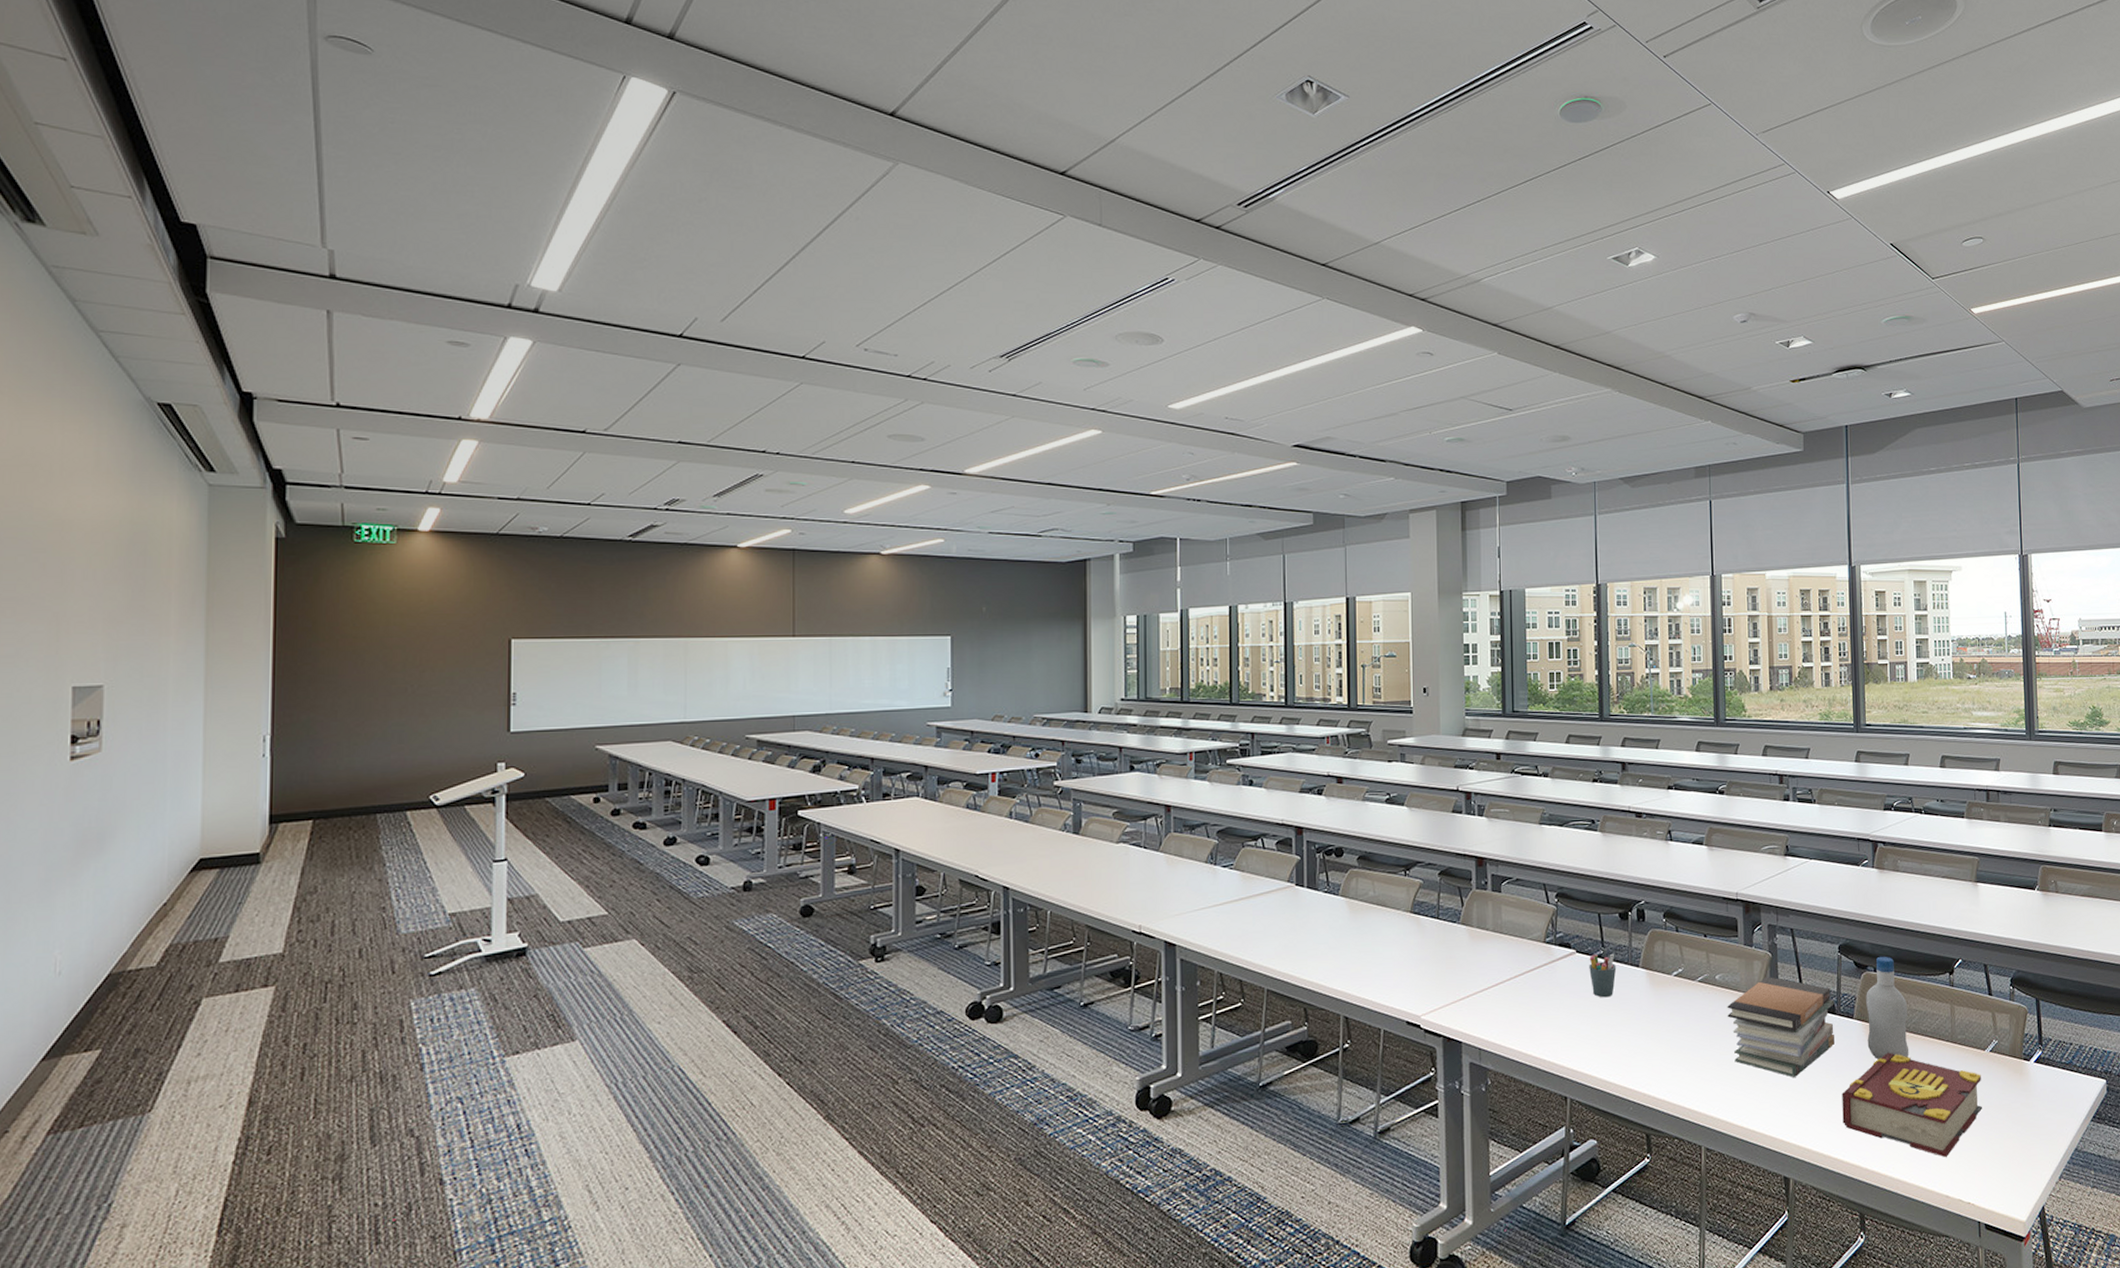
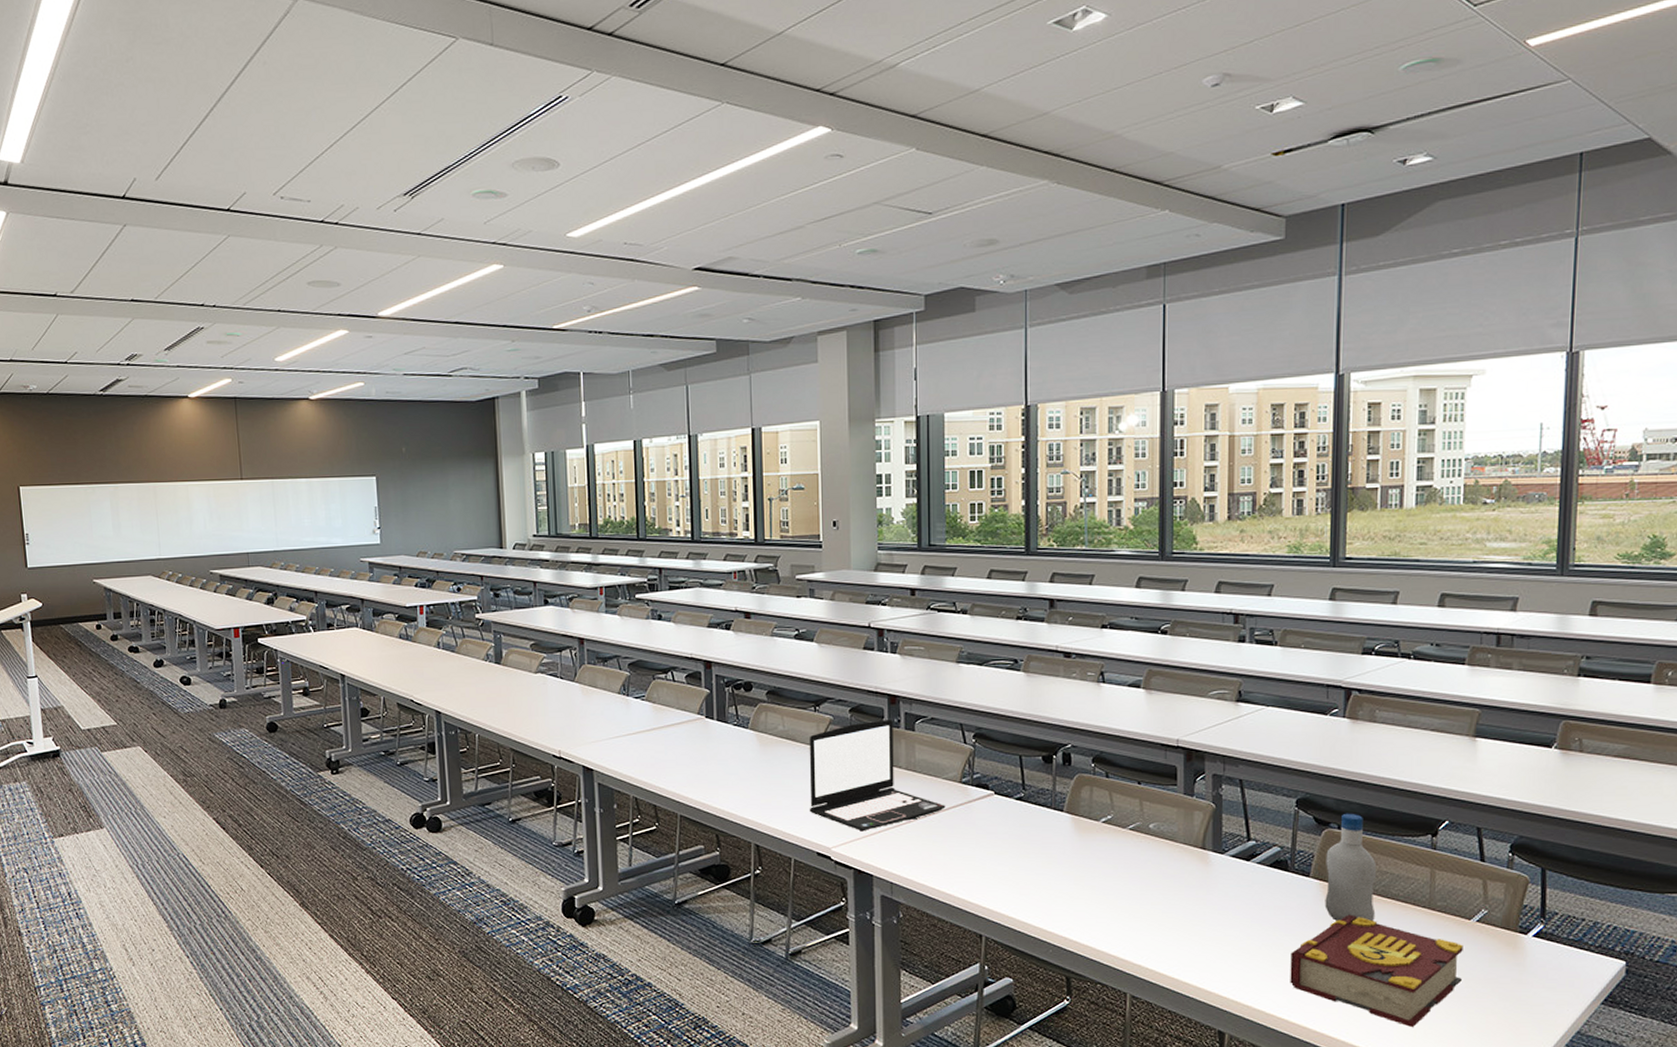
laptop: none [1399,882,1531,997] -> present [809,720,946,832]
pen holder: present [1589,954,1617,998] -> none [1008,796,1038,841]
book stack: present [1727,977,1835,1077] -> none [1161,829,1288,933]

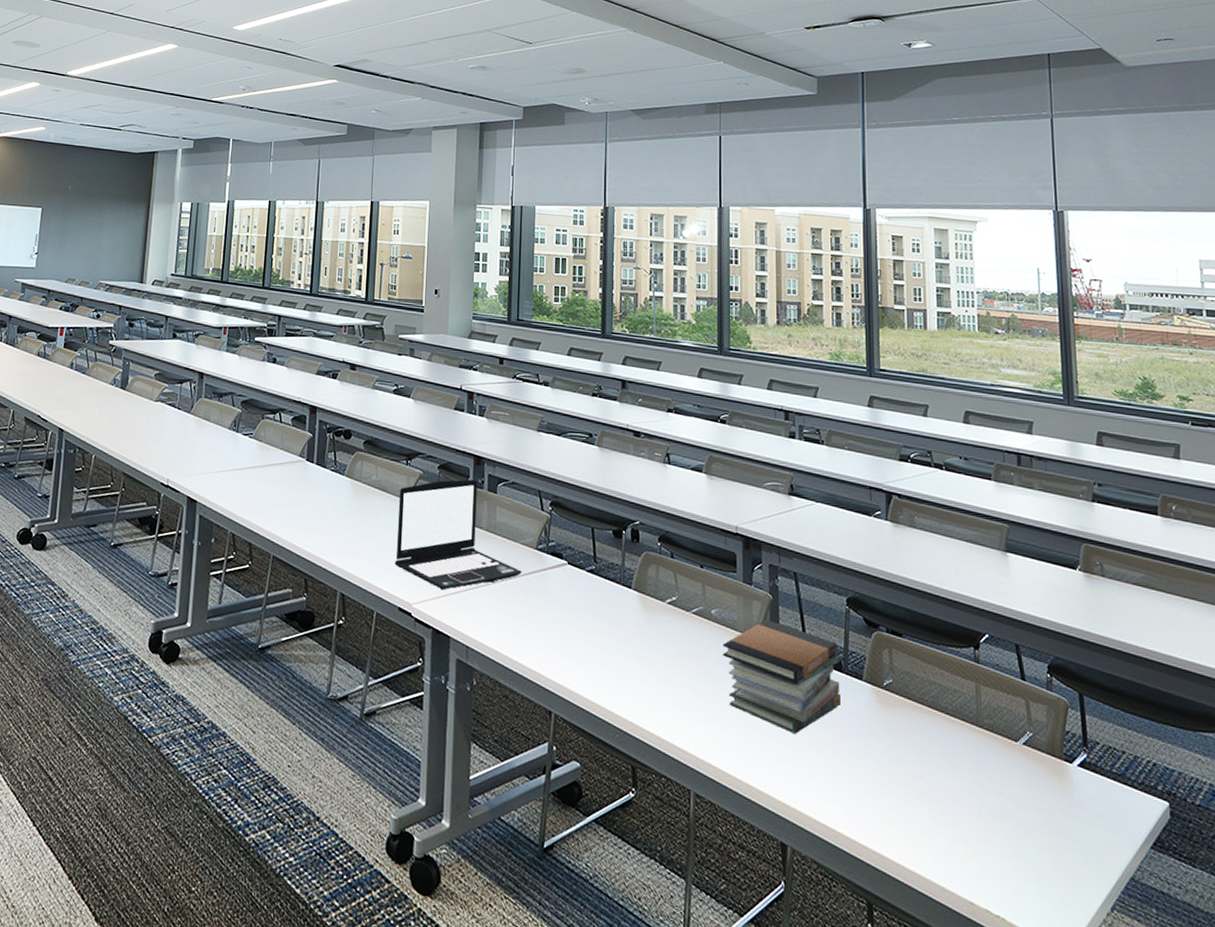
book stack: none [1161,829,1288,933] -> present [723,620,841,734]
book: present [1290,914,1463,1027] -> none [848,724,1014,857]
bottle: present [1324,813,1376,922] -> none [877,616,927,735]

